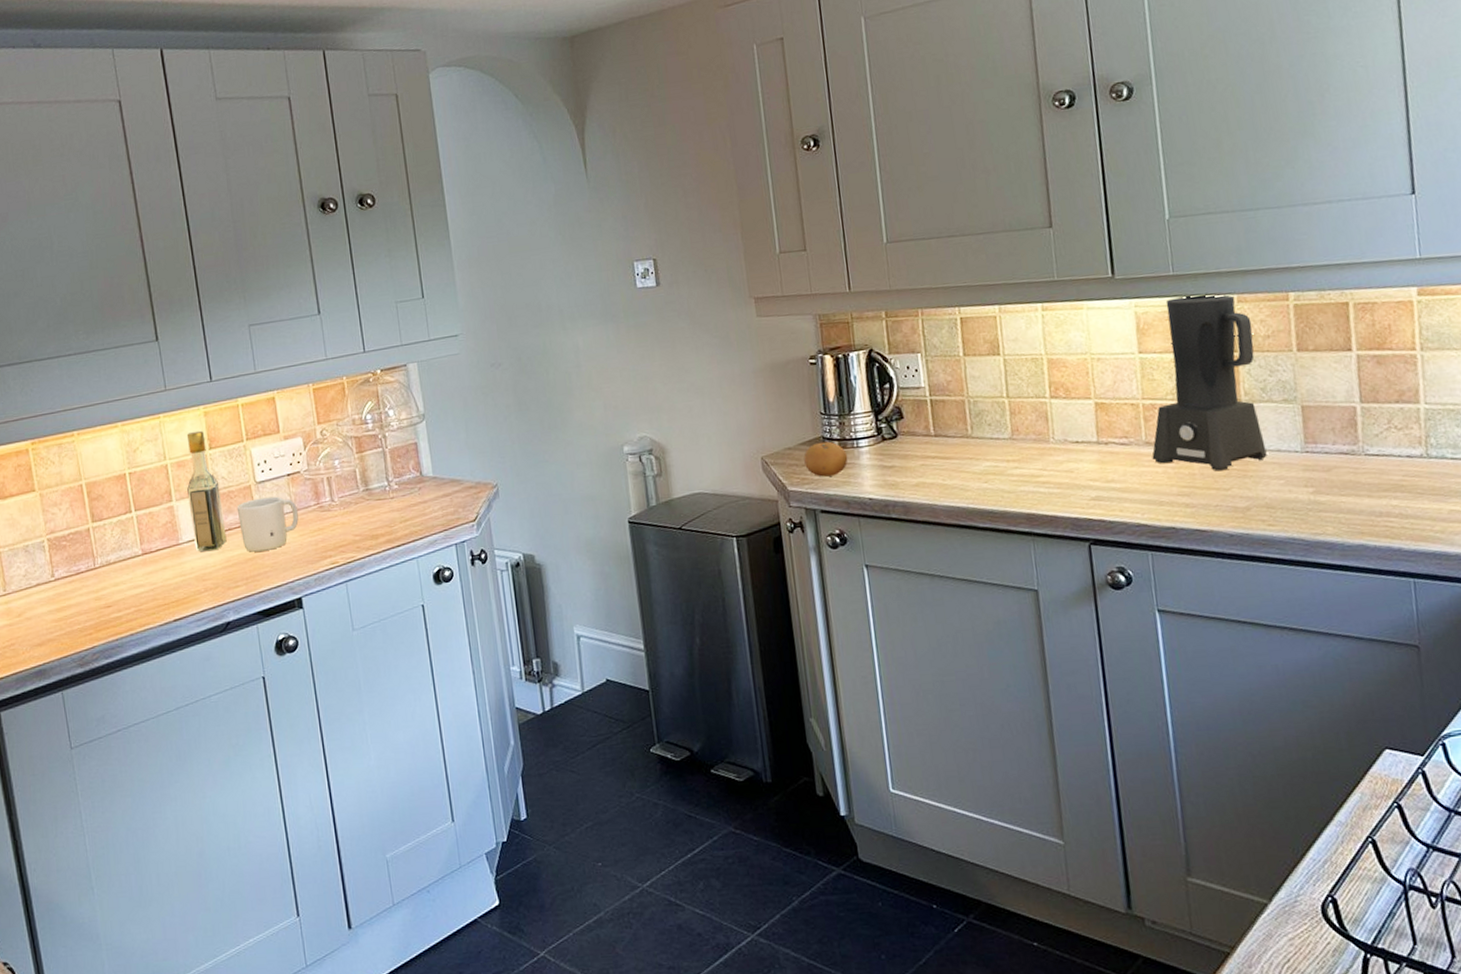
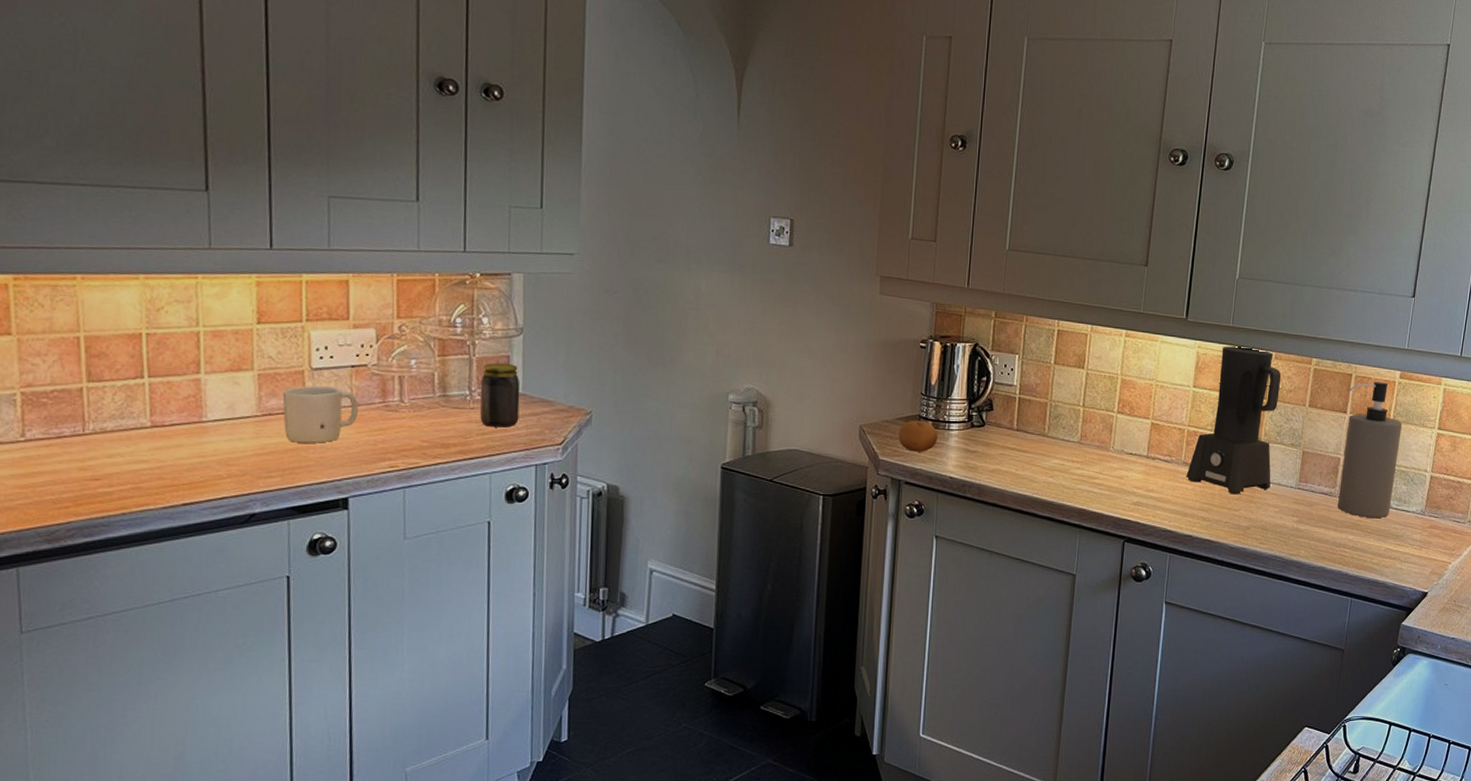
bottle: present [186,430,227,551] -> none [221,300,265,434]
jar: none [395,450,434,513] -> present [479,363,521,428]
soap dispenser: none [1346,304,1444,475] -> present [1337,382,1402,518]

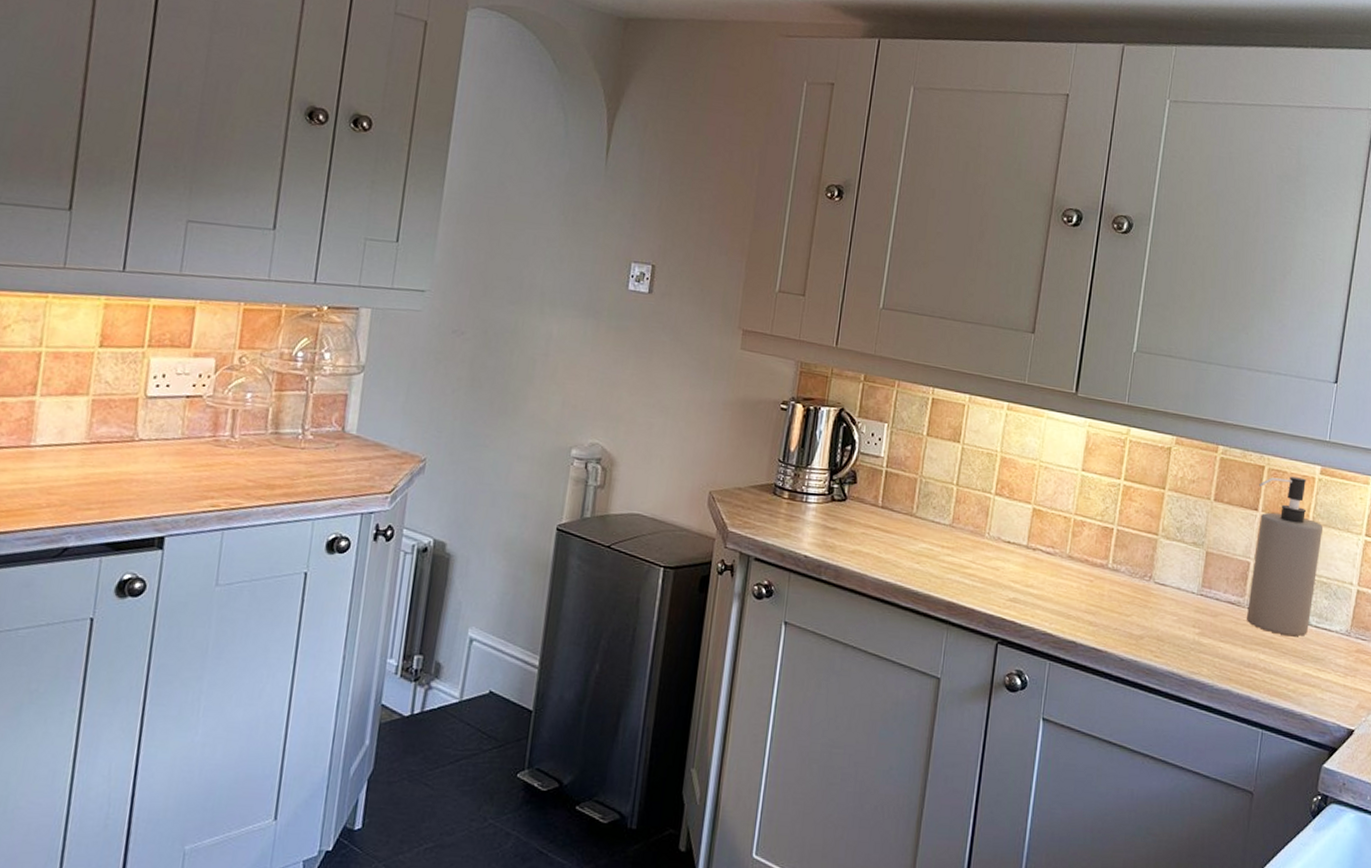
mug: present [282,386,358,443] -> none [110,414,188,477]
jar: present [479,363,521,428] -> none [309,401,356,471]
fruit: present [898,420,938,452] -> none [750,489,795,526]
blender: present [1186,346,1281,495] -> none [1071,426,1183,598]

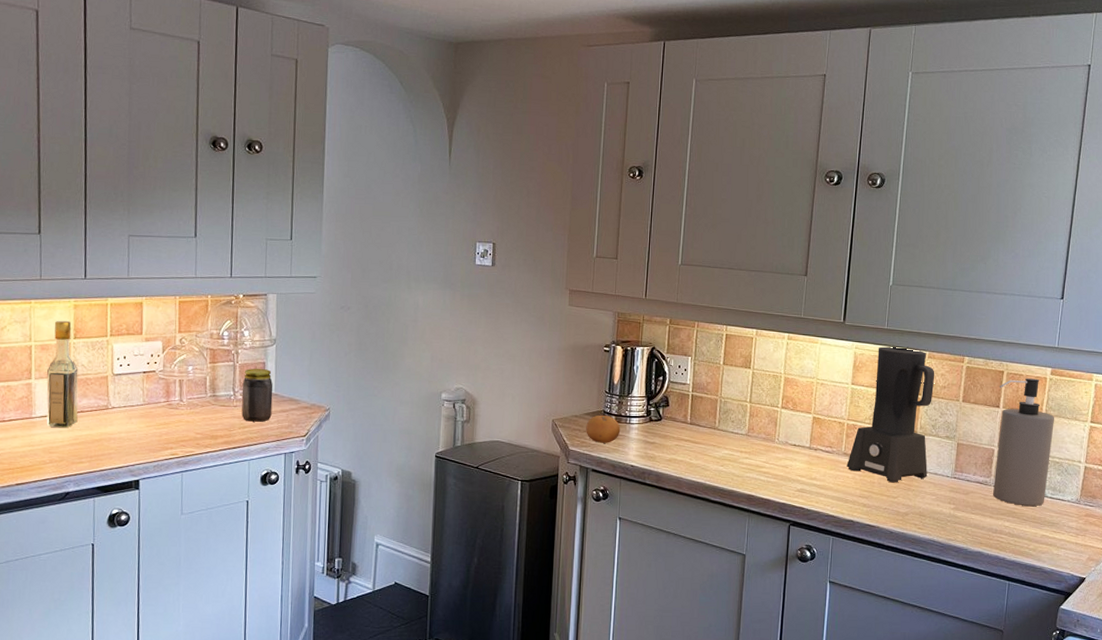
bottle: none [49,322,101,462] -> present [46,320,79,427]
jar: none [309,401,356,471] -> present [241,369,273,422]
fruit: none [750,489,795,526] -> present [586,415,621,443]
blender: none [1071,426,1183,598] -> present [846,346,935,483]

